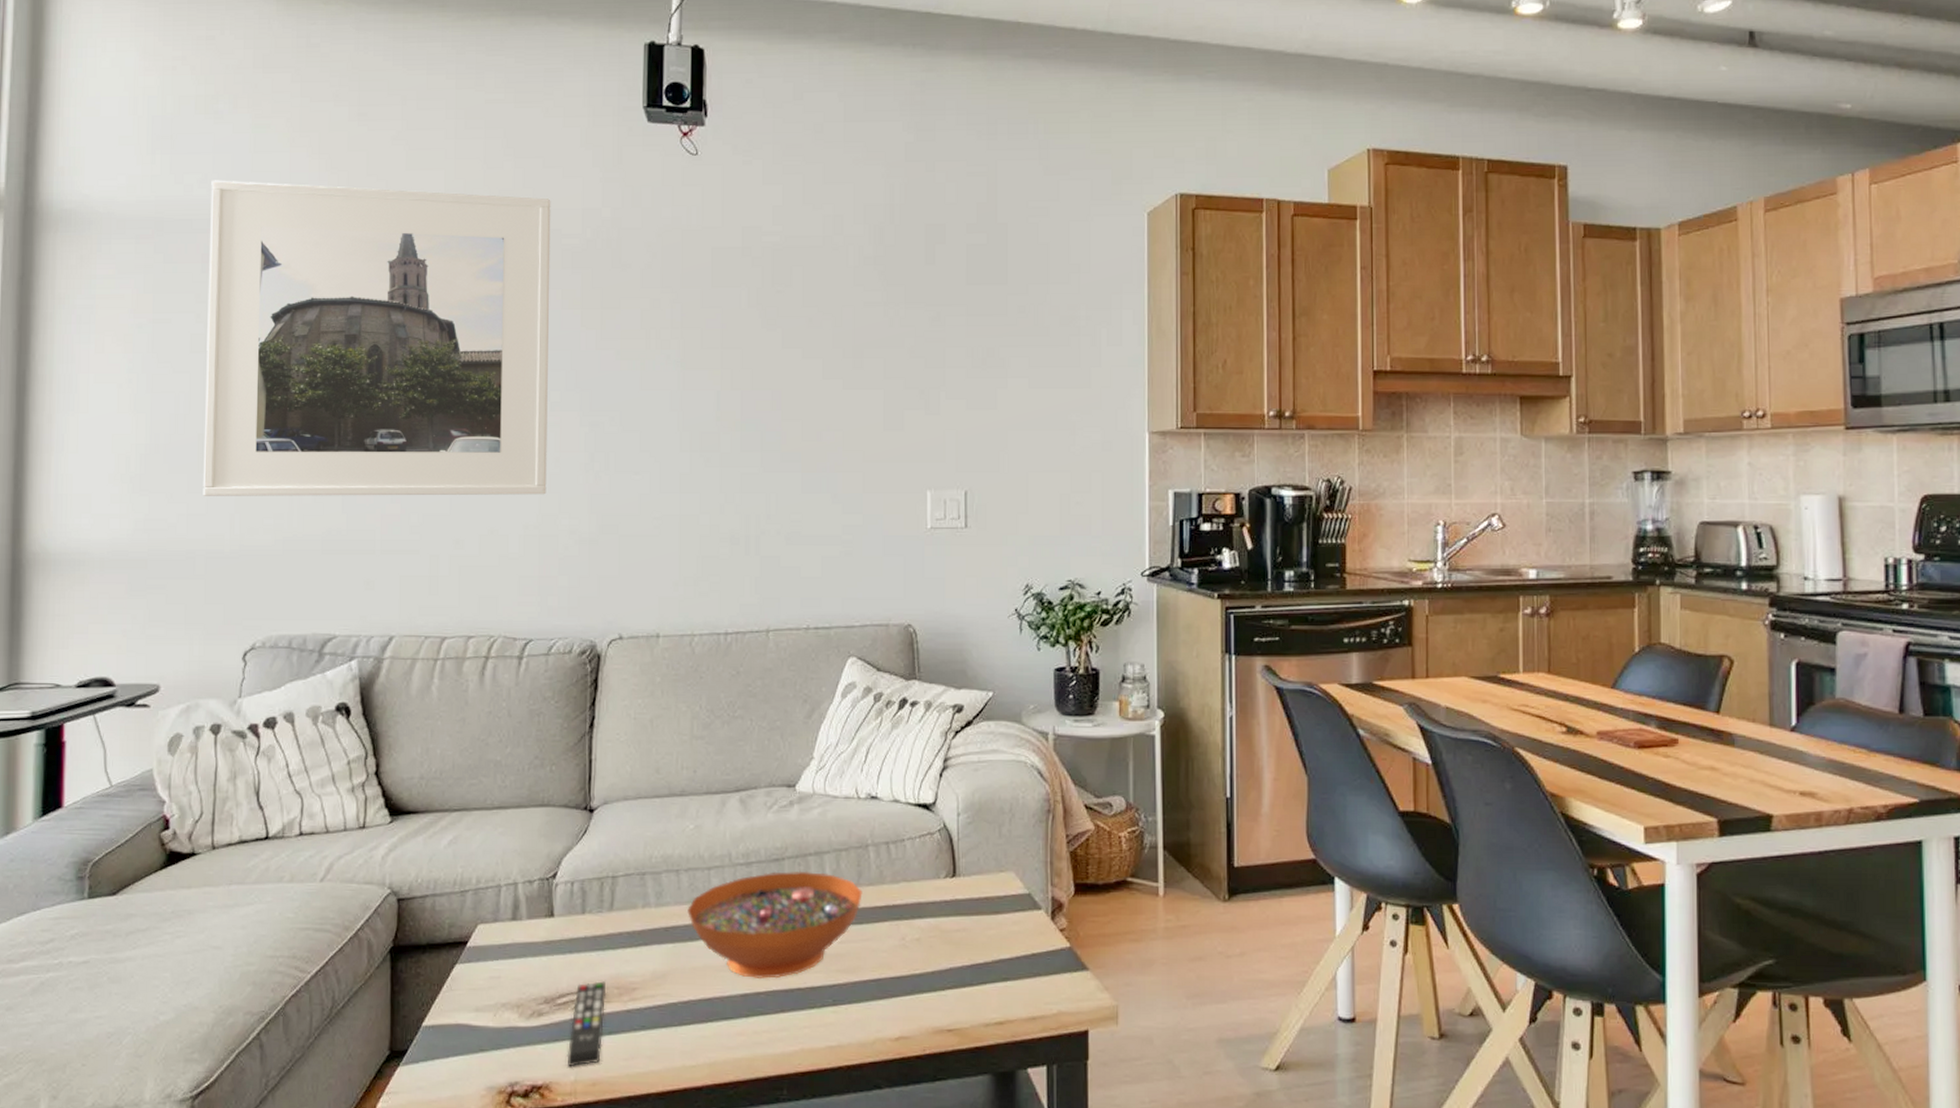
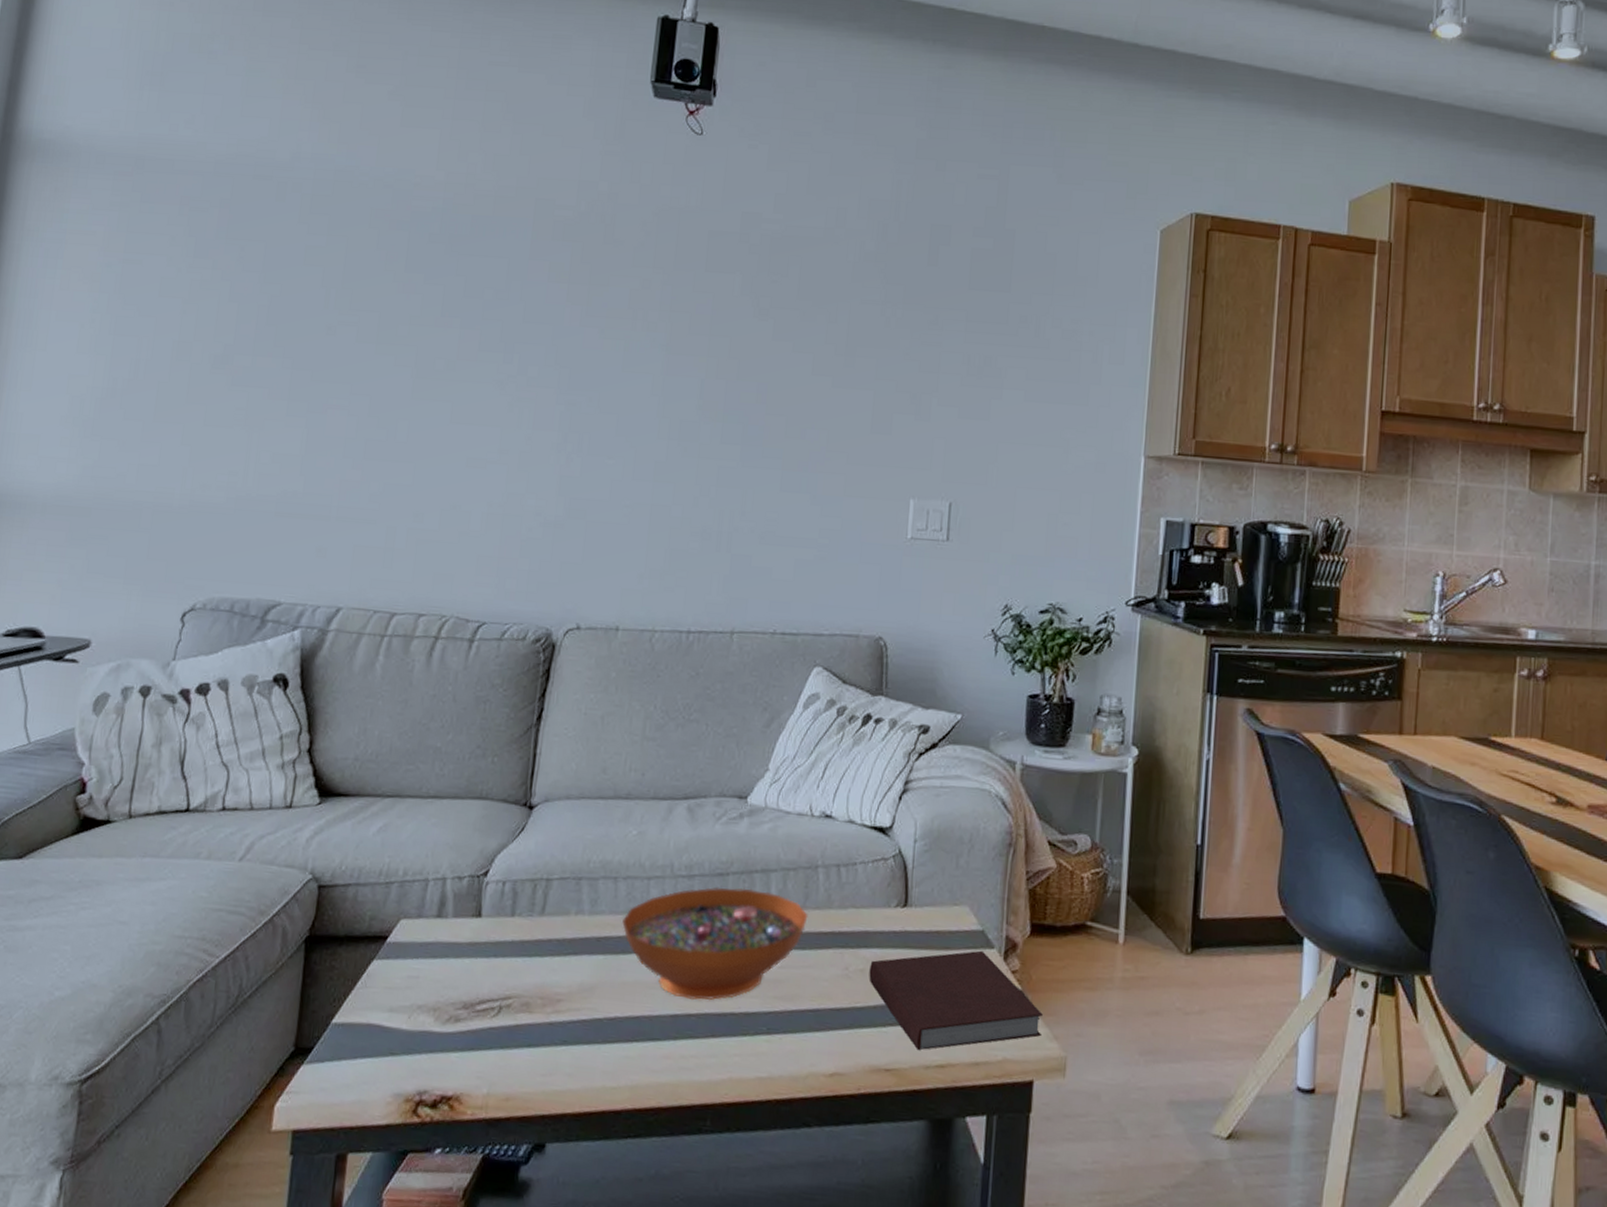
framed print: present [203,180,551,496] -> none [156,121,547,473]
remote control: present [567,981,607,1067] -> none [481,989,529,1080]
notebook: none [925,912,1092,1010] -> present [869,950,1043,1051]

